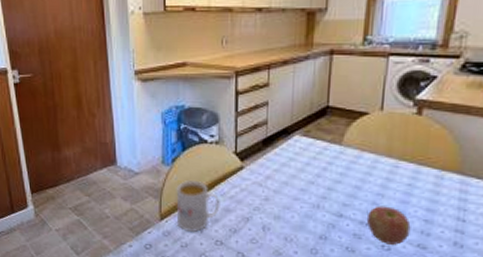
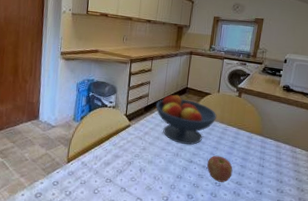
mug: present [176,179,220,233] -> none [80,133,112,173]
fruit bowl: none [279,116,380,191] -> present [155,93,217,145]

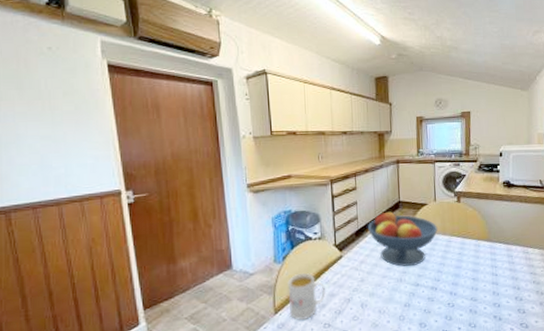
mug: none [80,133,112,173] -> present [287,273,326,321]
apple: present [207,155,233,182] -> none [436,272,465,302]

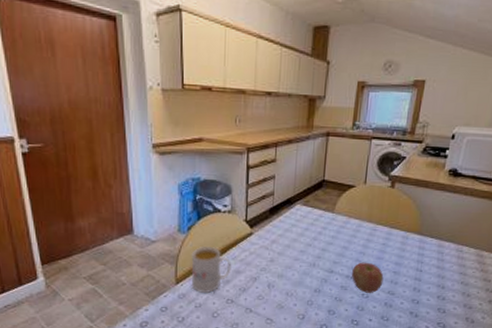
fruit bowl: present [367,211,438,267] -> none [283,188,363,251]
apple: none [436,272,465,302] -> present [352,262,384,293]

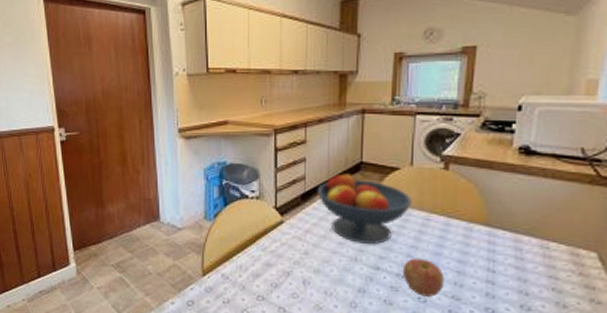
mug: present [191,245,232,294] -> none [218,234,261,289]
fruit bowl: none [283,188,363,251] -> present [316,172,412,244]

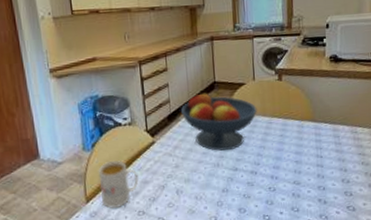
mug: none [218,234,261,289] -> present [98,160,139,209]
apple: present [403,258,445,297] -> none [256,155,287,186]

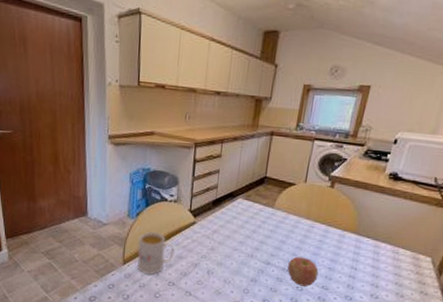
fruit bowl: present [180,92,257,151] -> none [226,183,302,244]
apple: none [256,155,287,186] -> present [287,256,319,287]

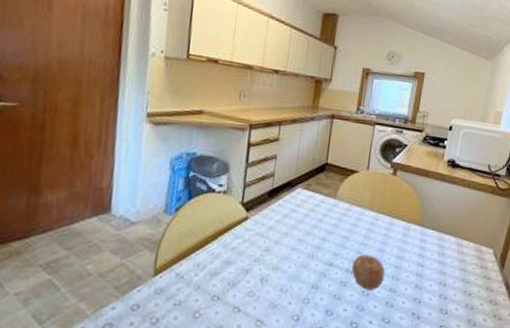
mug: present [137,231,175,276] -> none [173,230,222,289]

